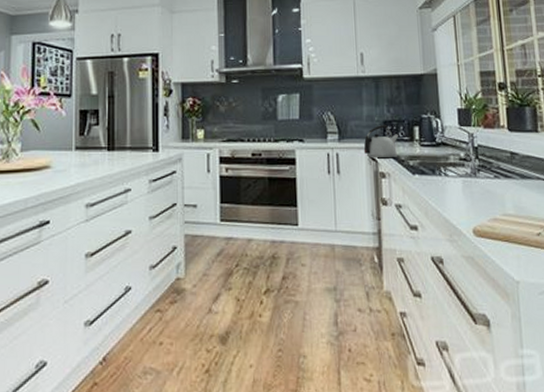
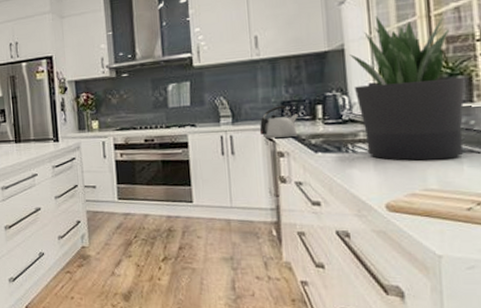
planter: none [441,45,532,186] -> present [350,15,465,161]

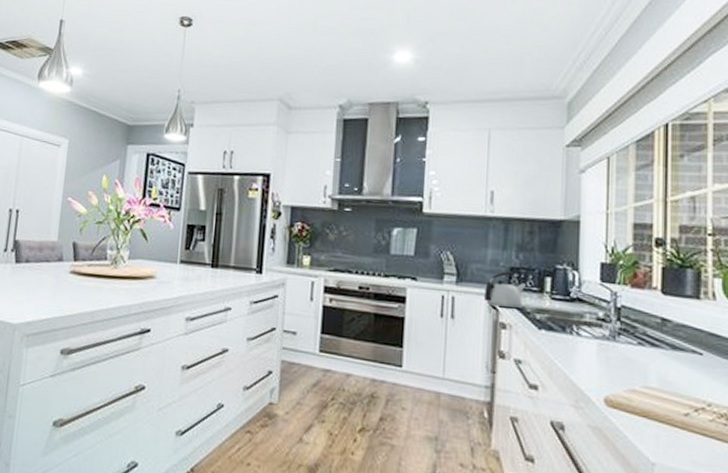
planter: present [350,15,465,161] -> none [585,191,694,357]

